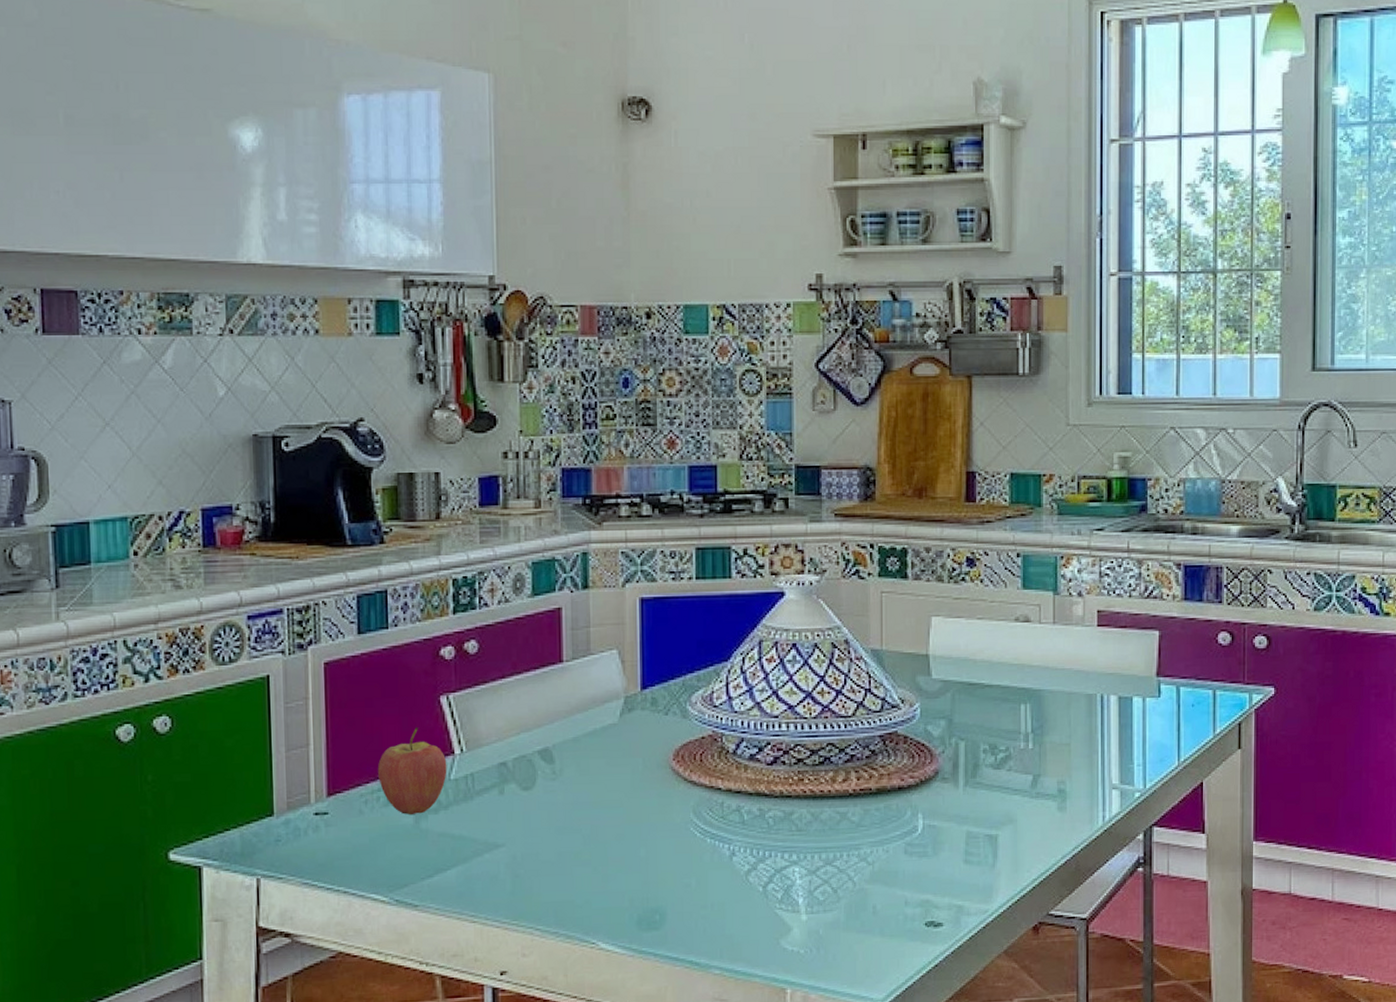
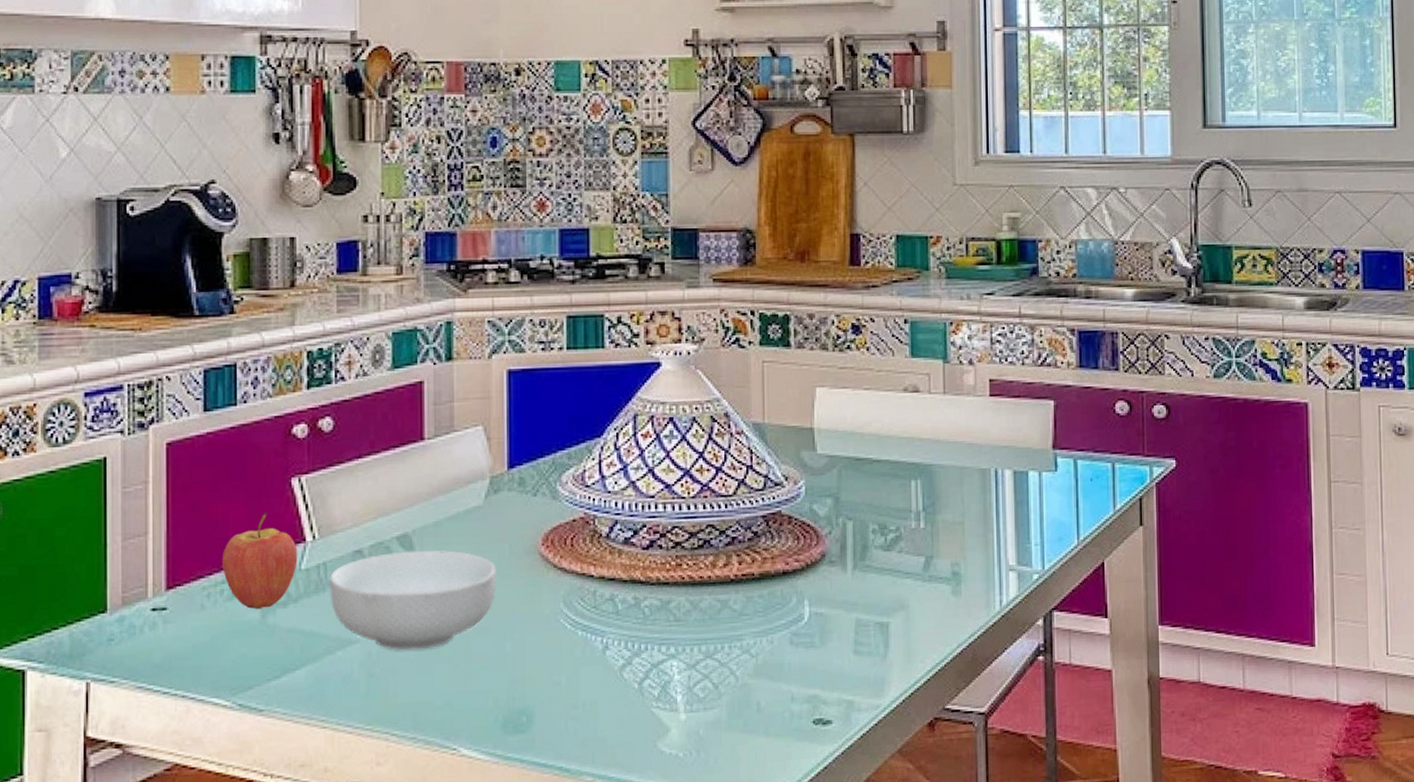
cereal bowl: none [477,763,632,854] -> present [330,550,498,651]

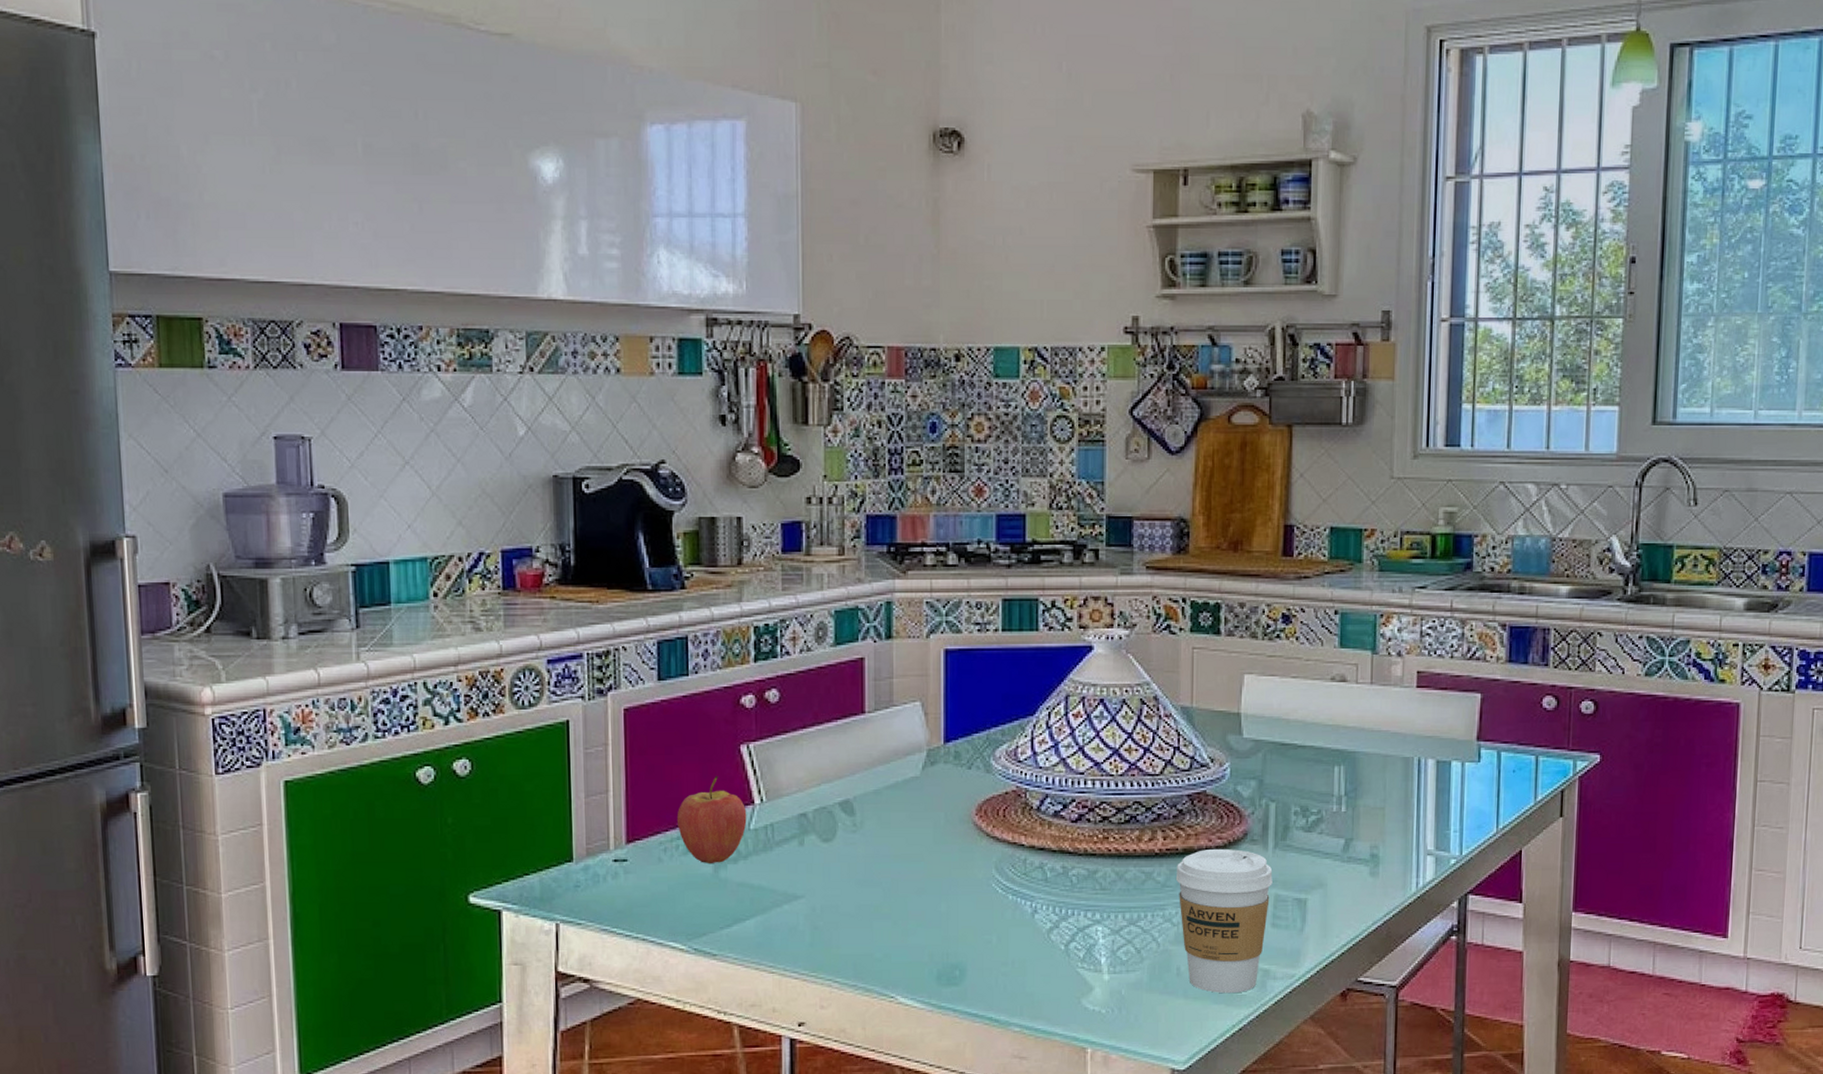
cereal bowl: present [330,550,498,651] -> none [776,815,934,907]
coffee cup: none [752,571,853,729] -> present [1175,848,1273,994]

